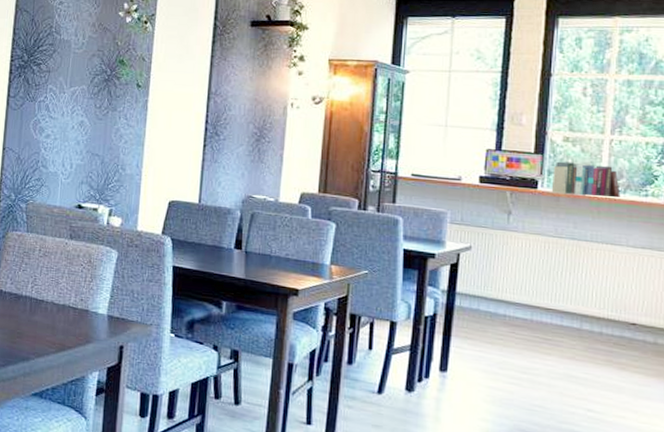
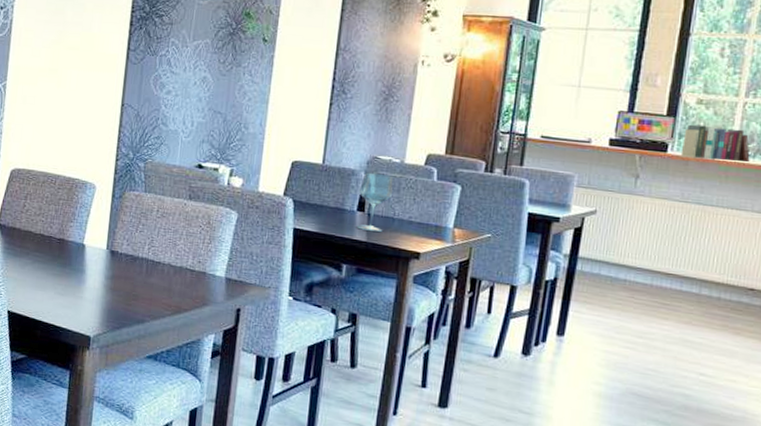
wine glass: none [235,211,269,270] -> present [357,172,394,233]

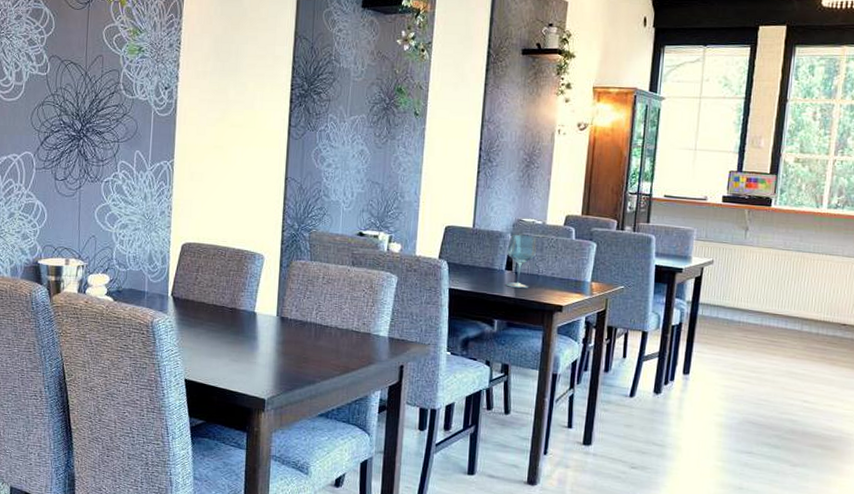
books: present [680,124,750,164] -> none [782,181,840,214]

